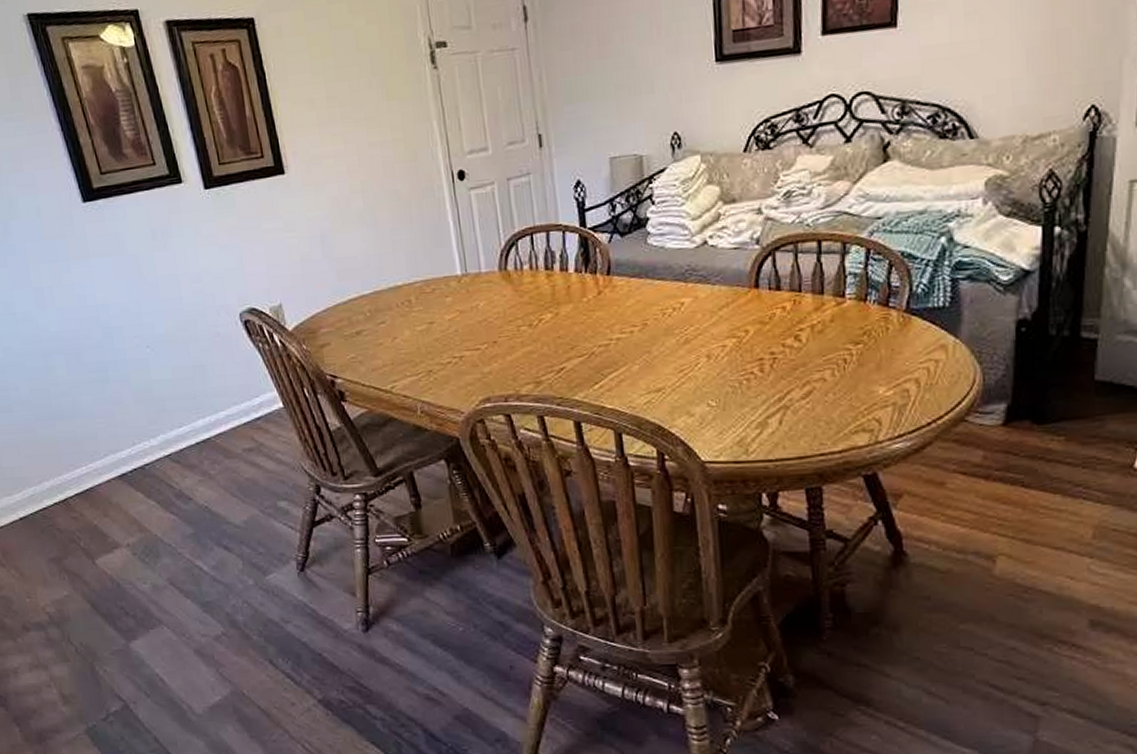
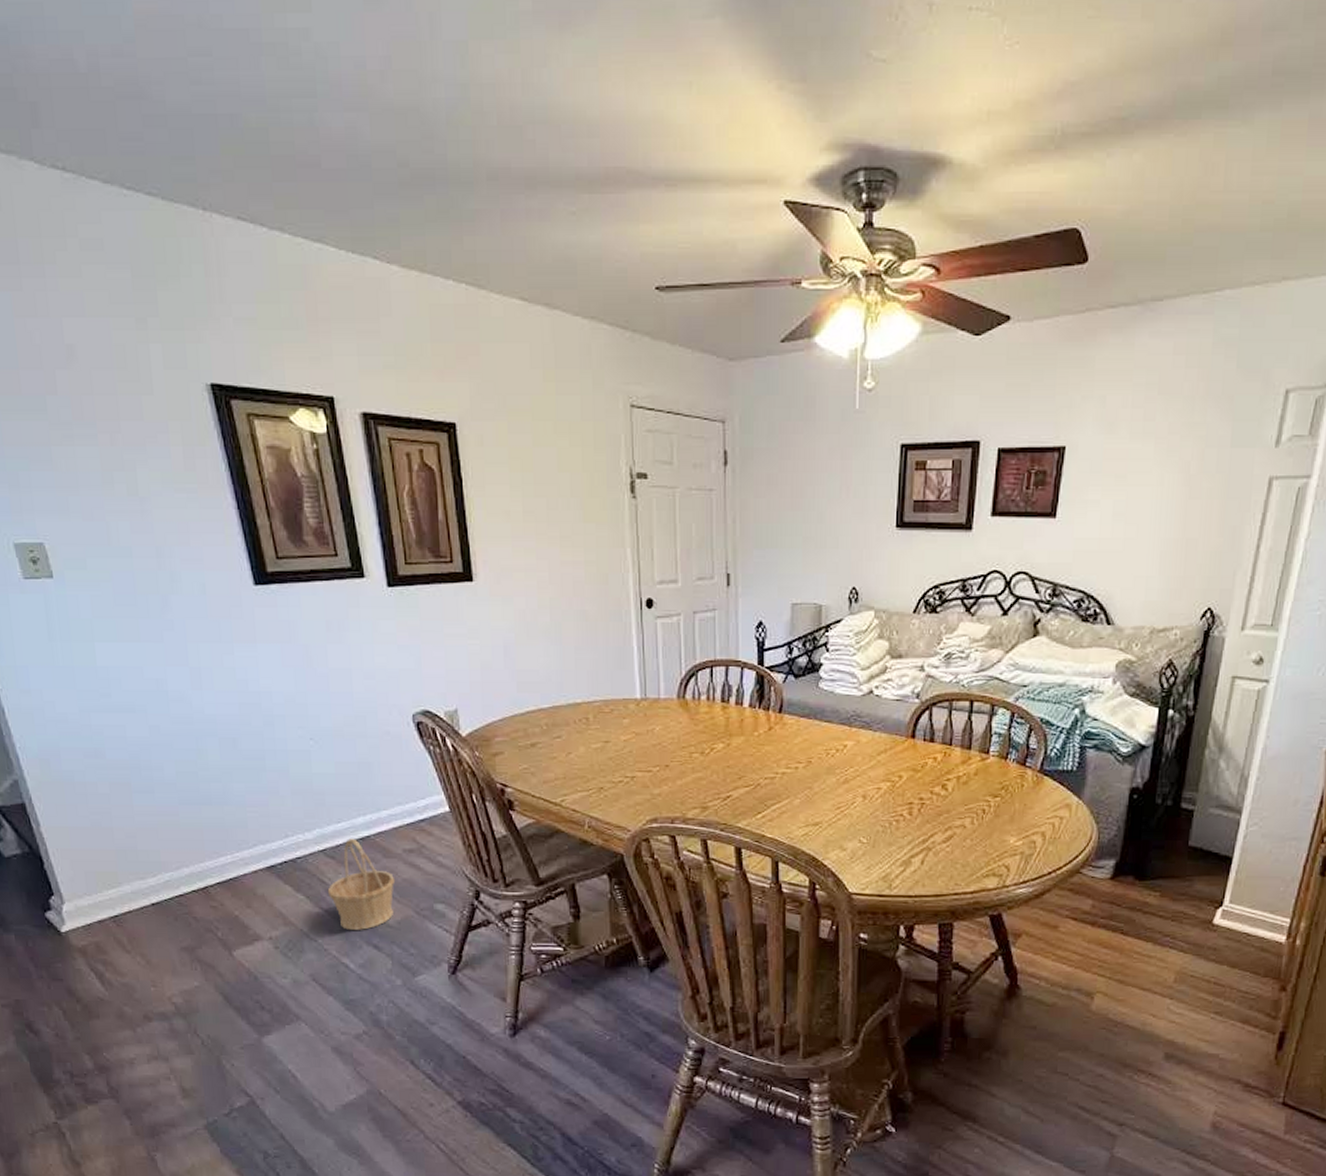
basket: none [176,442,240,533] -> present [327,838,396,930]

